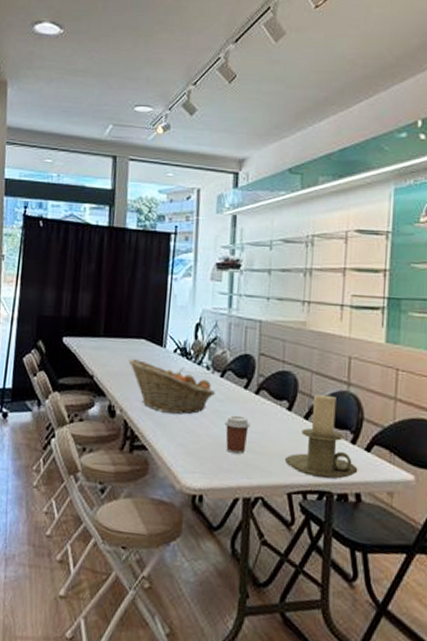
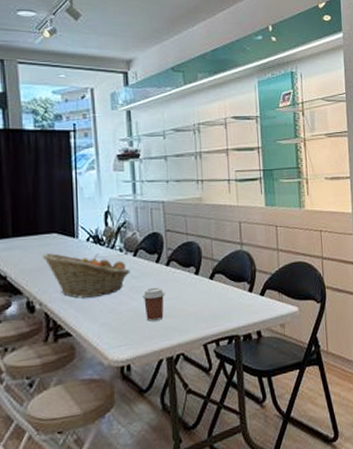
candle holder: present [285,394,358,479] -> none [198,256,257,326]

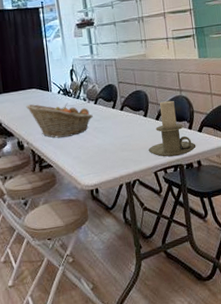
coffee cup: present [142,287,165,322] -> none [103,127,121,155]
candle holder: none [198,256,257,326] -> present [149,100,196,157]

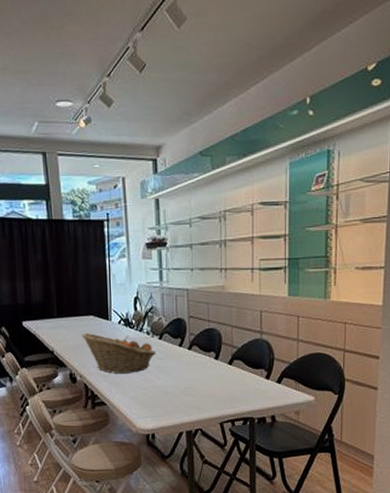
candle holder: present [149,100,196,157] -> none [216,343,272,408]

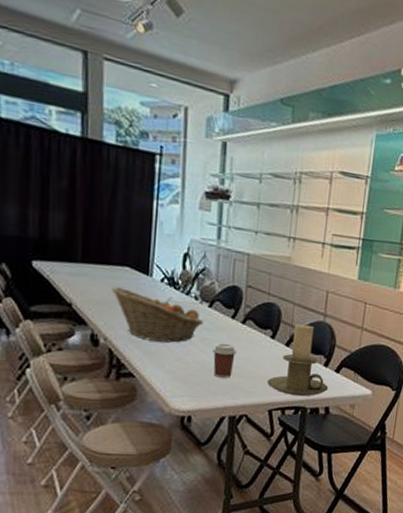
coffee cup: none [166,368,187,398] -> present [212,343,237,378]
candle holder: none [216,343,272,408] -> present [267,324,329,396]

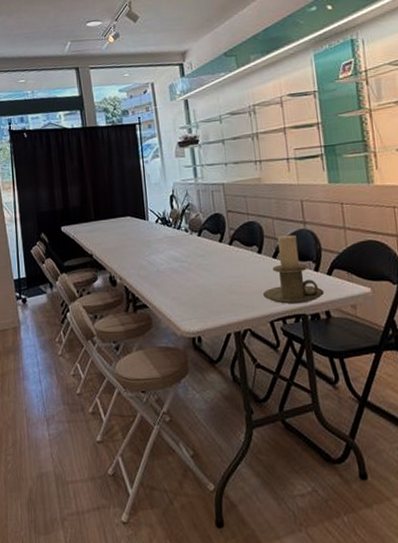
fruit basket: present [111,287,203,343] -> none [119,234,196,274]
coffee cup: present [212,343,237,378] -> none [208,265,230,297]

